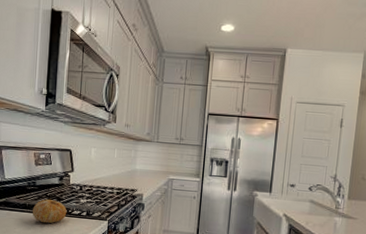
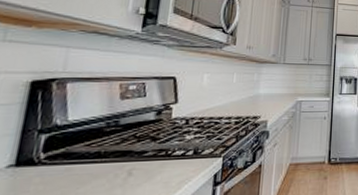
fruit: present [32,199,67,223] -> none [109,141,165,174]

